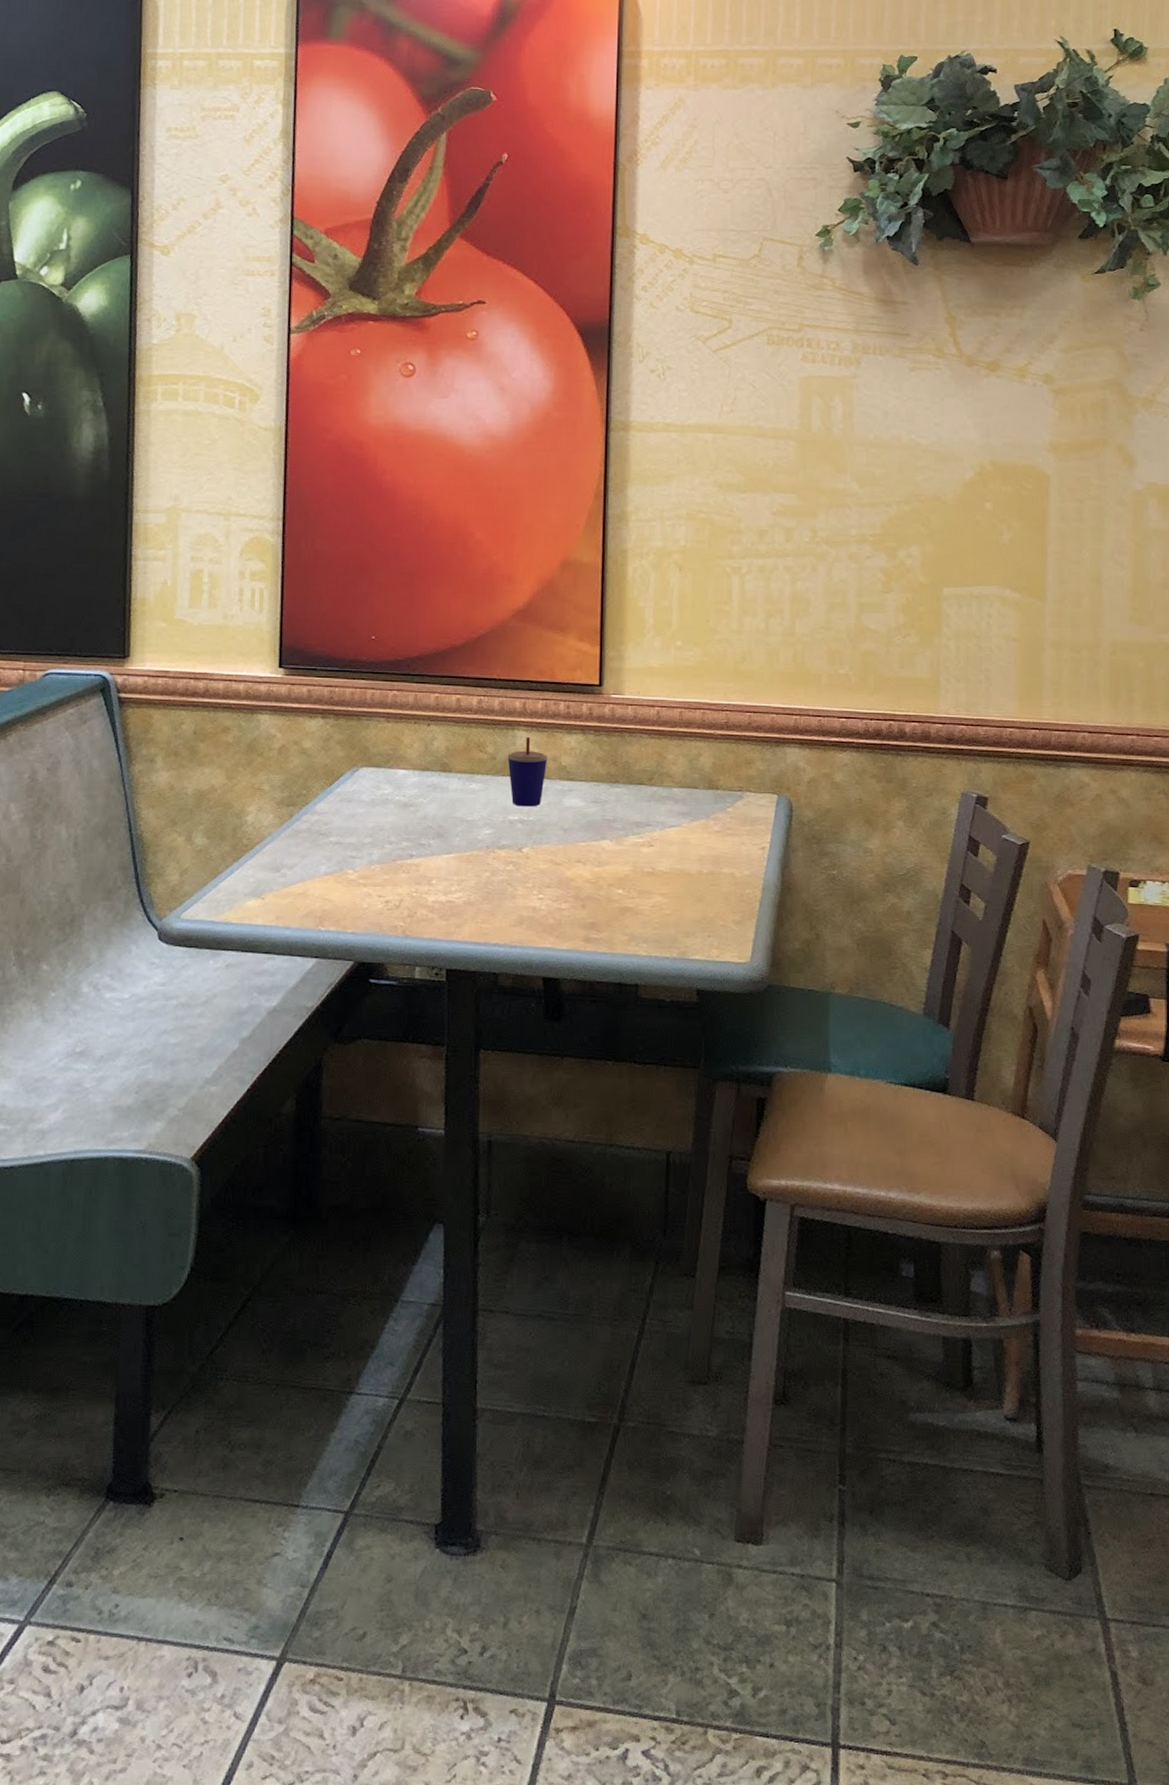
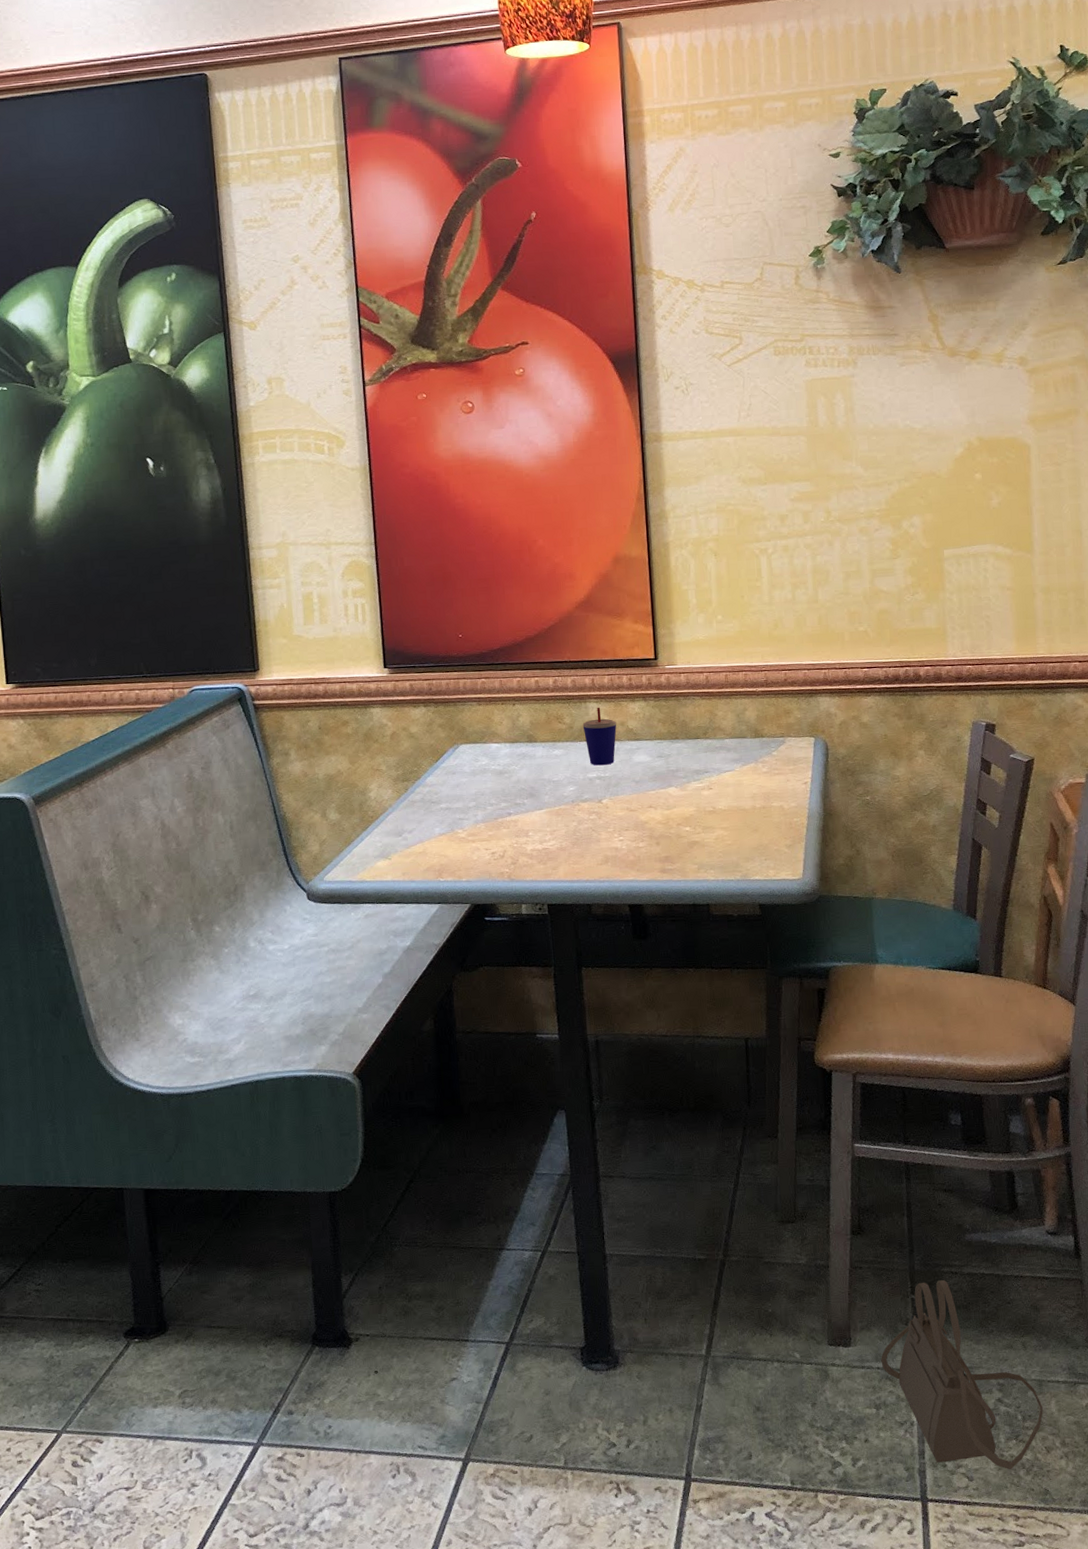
handbag: none [797,1469,986,1714] -> present [881,1280,1043,1470]

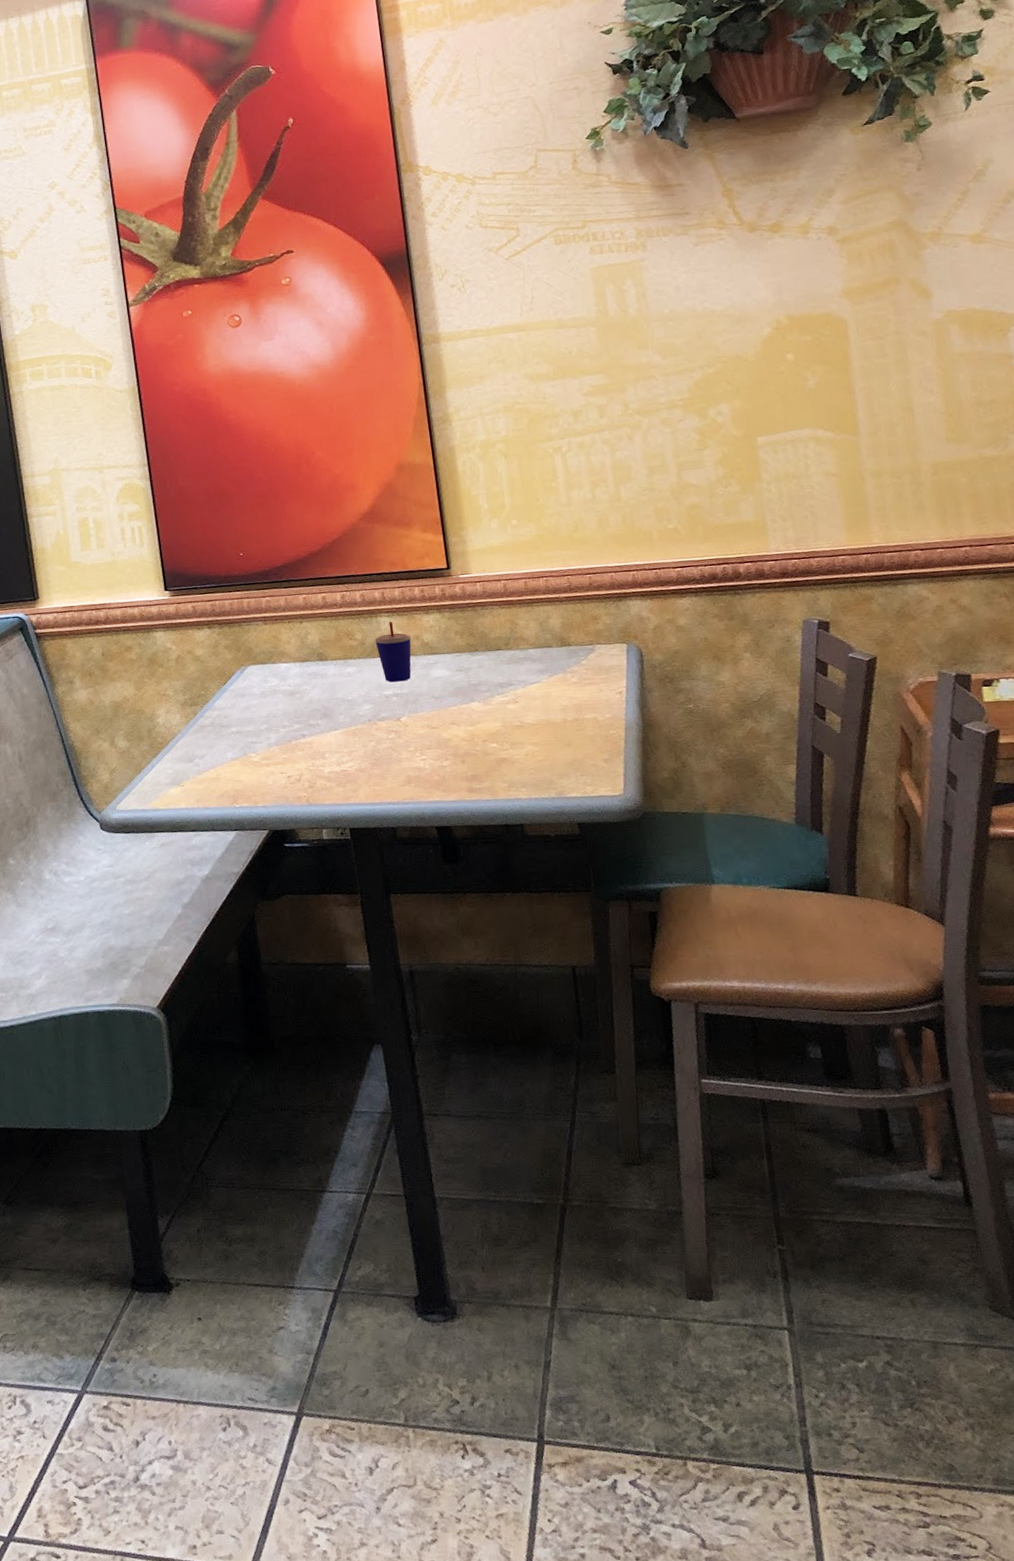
handbag: present [881,1280,1043,1470] -> none [748,1229,941,1442]

